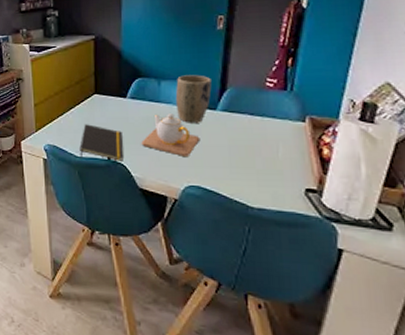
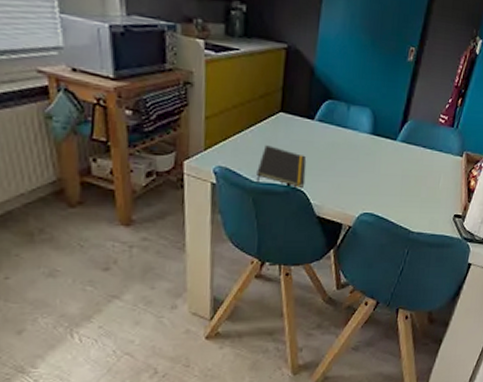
teapot: present [141,113,201,156] -> none [324,140,379,184]
plant pot: present [175,75,212,123] -> none [361,102,396,152]

